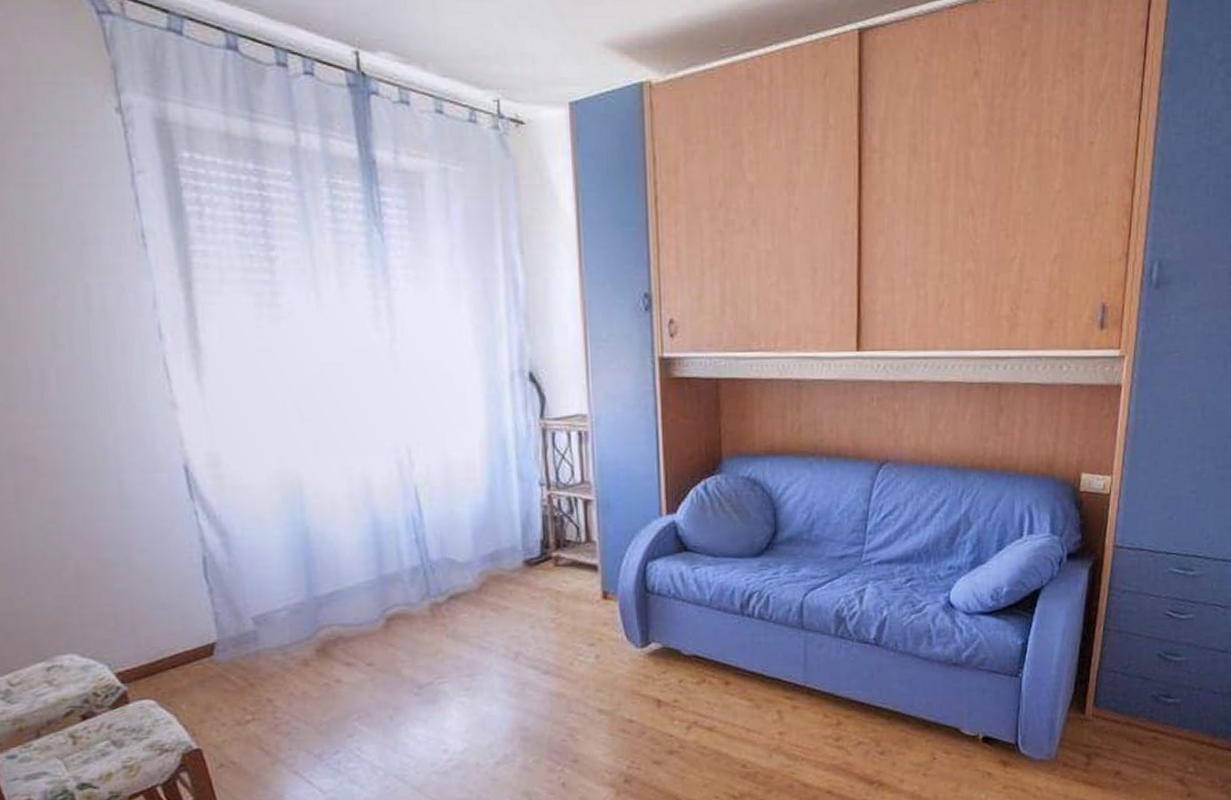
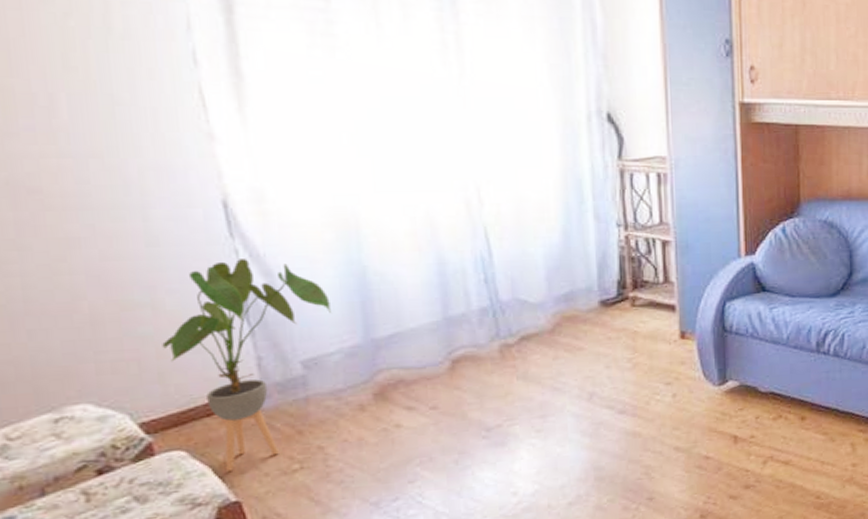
house plant: none [134,520,278,720] -> present [162,259,331,471]

